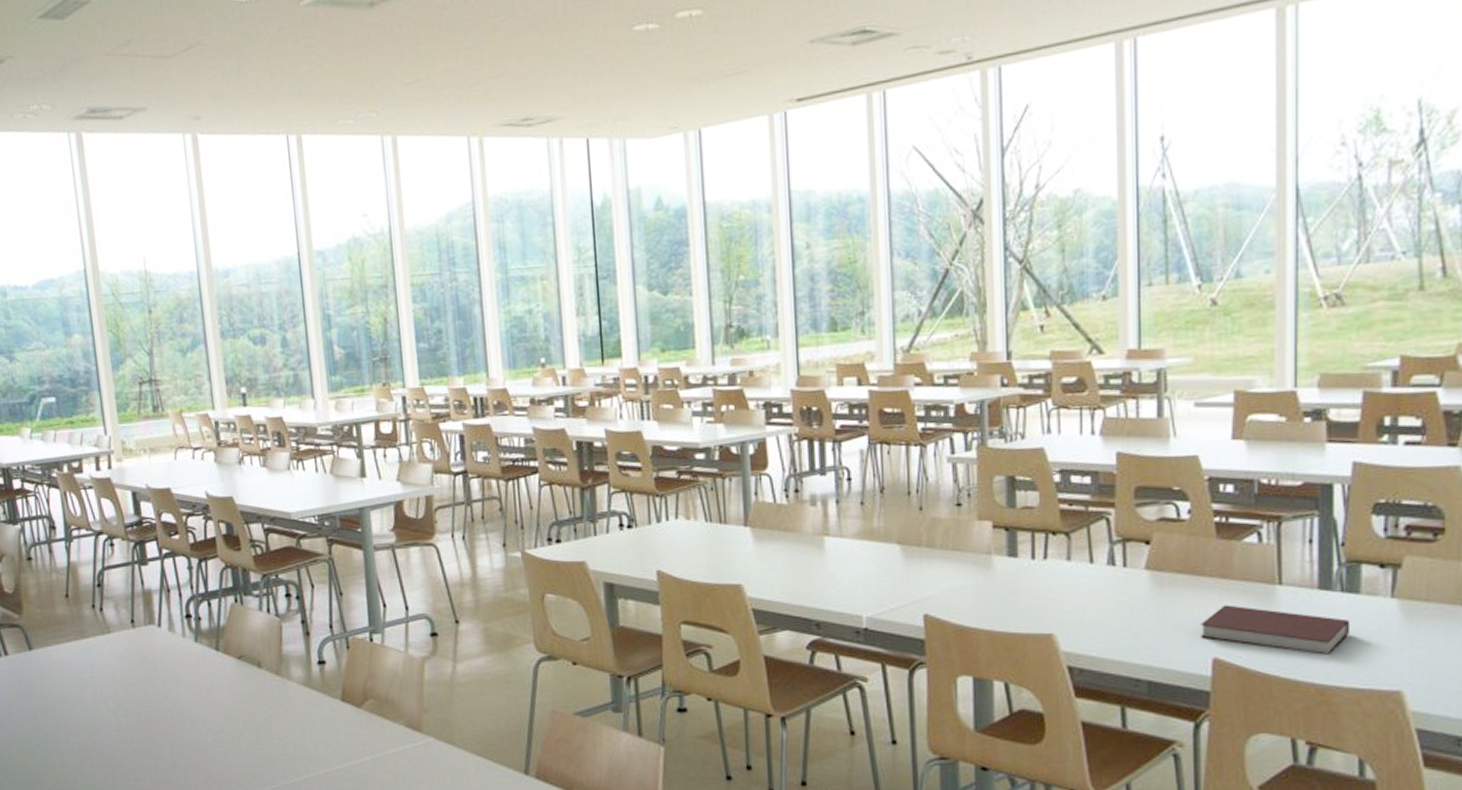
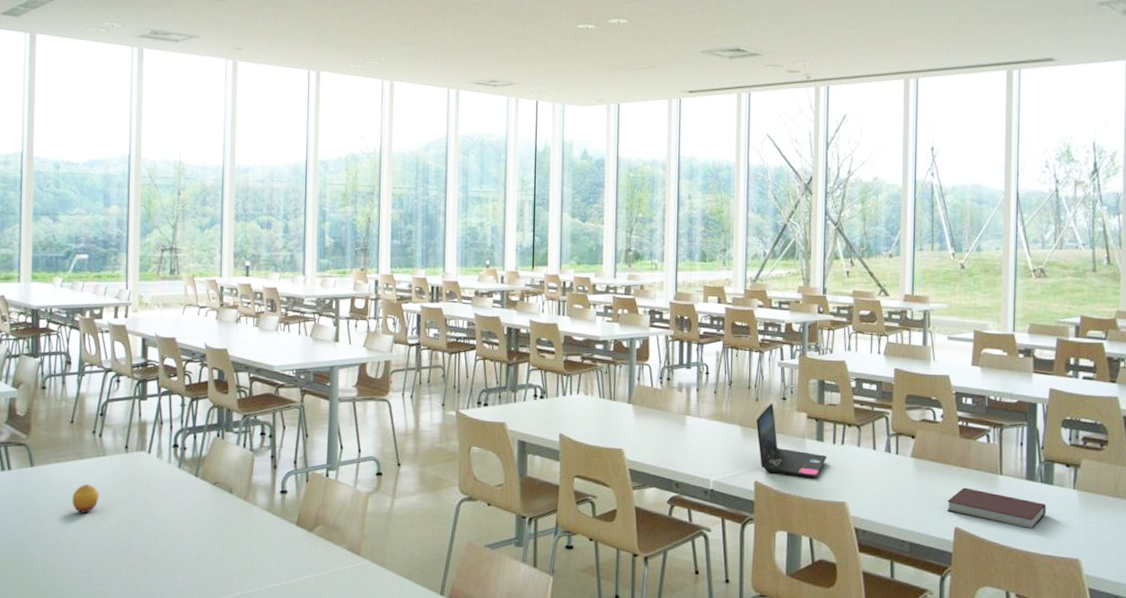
fruit: none [80,666,110,700] -> present [72,484,99,513]
laptop: none [922,511,1024,606] -> present [756,403,827,478]

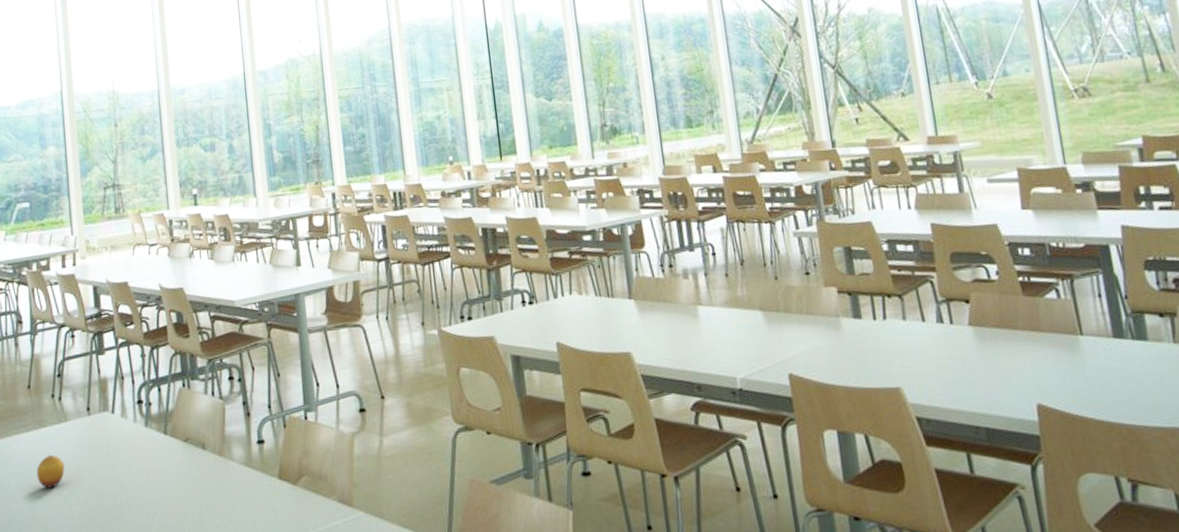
laptop: present [756,403,827,478] -> none [779,279,869,364]
notebook: present [947,487,1046,529] -> none [1022,355,1146,397]

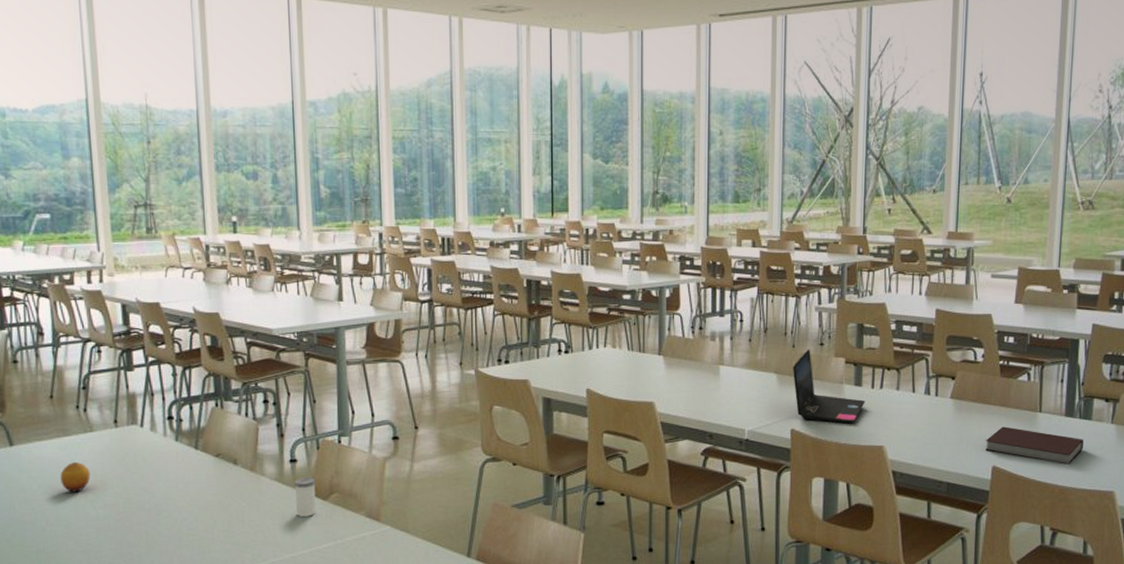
salt shaker: none [263,460,286,505] -> present [294,478,316,517]
laptop: none [779,279,869,364] -> present [793,349,865,424]
notebook: none [1022,355,1146,397] -> present [985,426,1083,464]

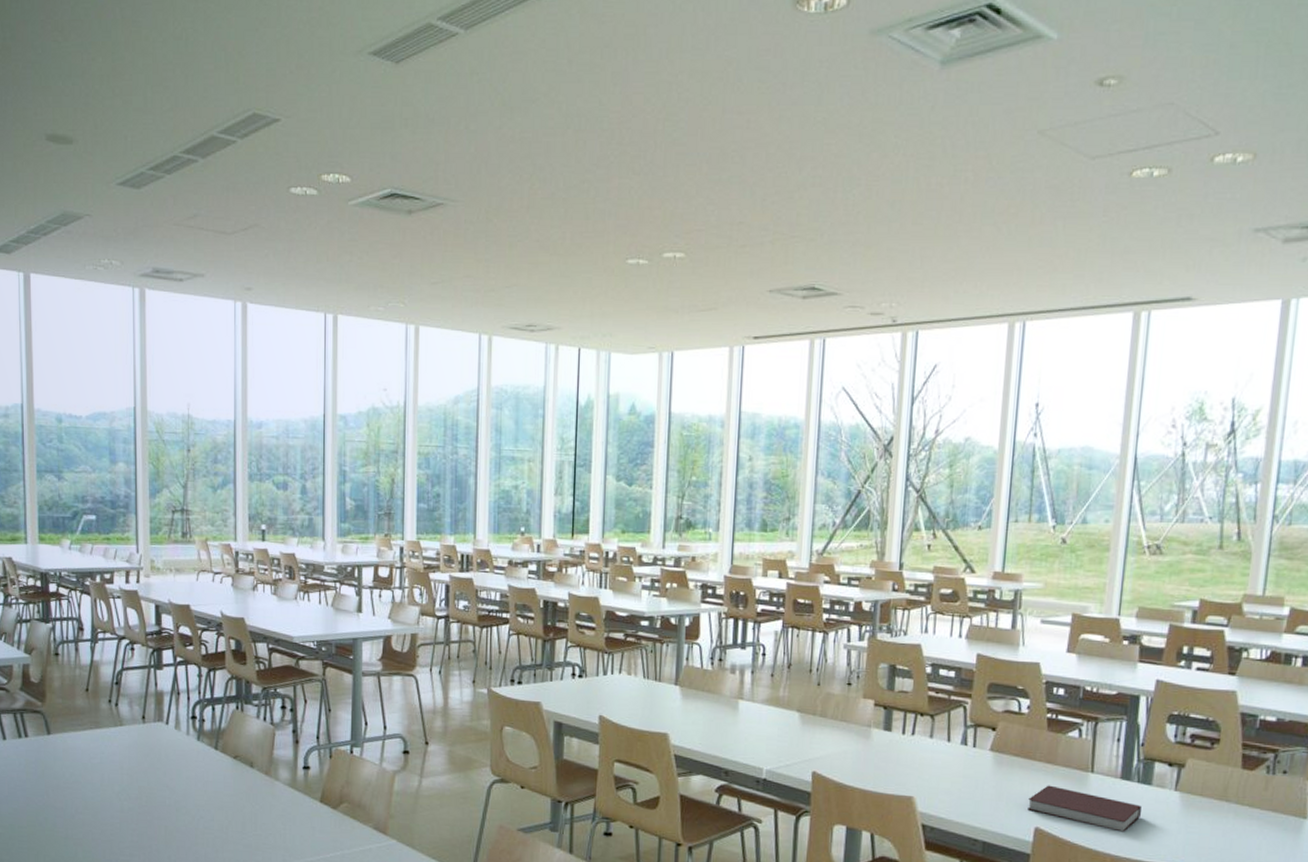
fruit: present [60,461,91,492] -> none [91,753,118,783]
salt shaker: present [294,478,316,517] -> none [306,785,327,824]
laptop: present [793,349,865,424] -> none [817,688,895,771]

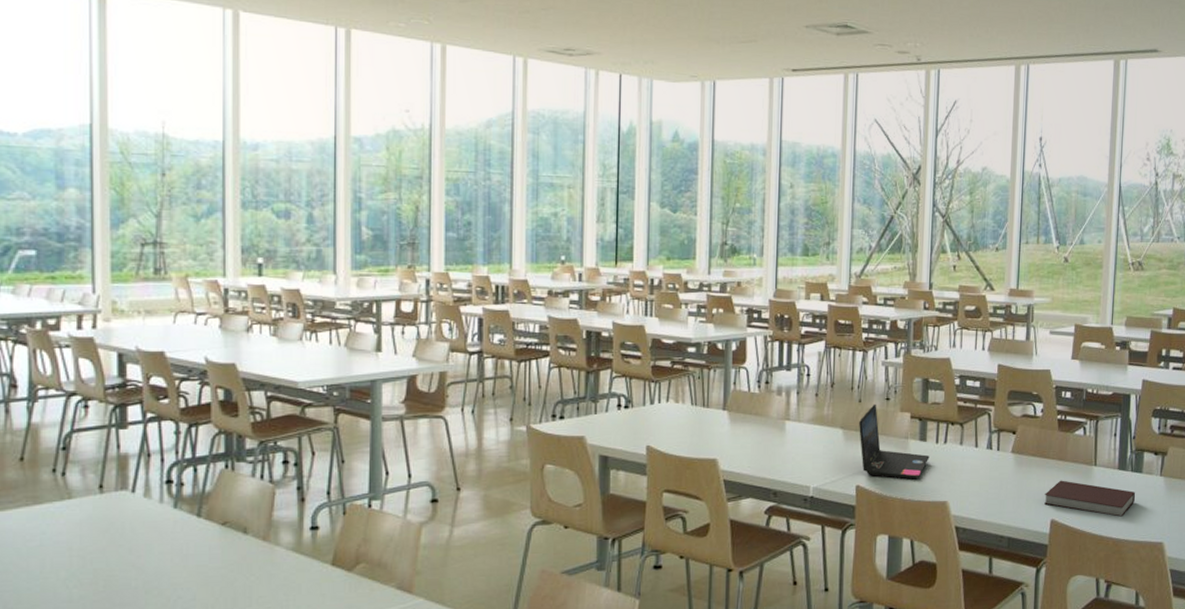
laptop: none [817,688,895,771] -> present [859,403,930,480]

